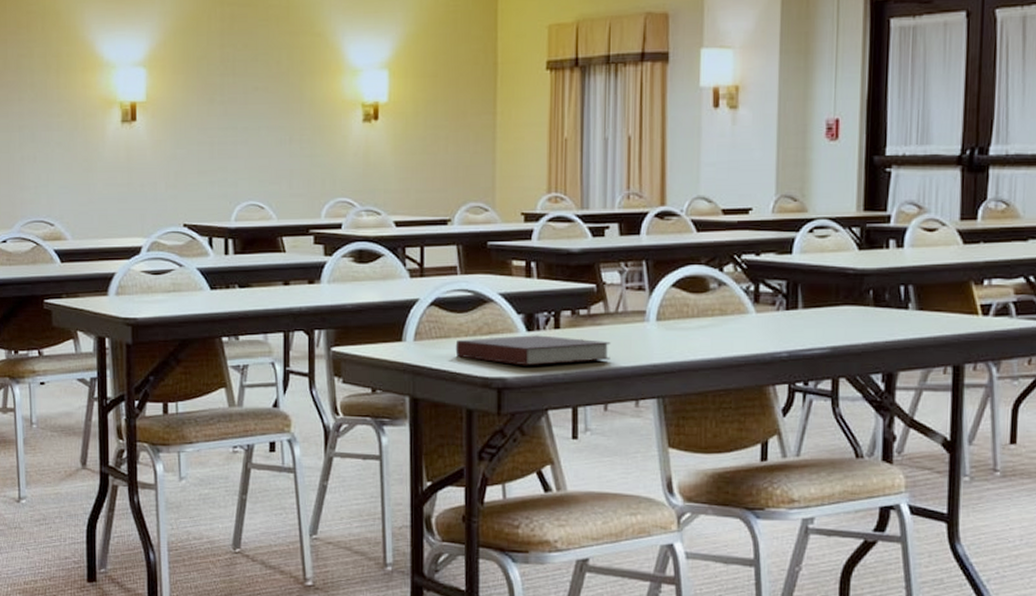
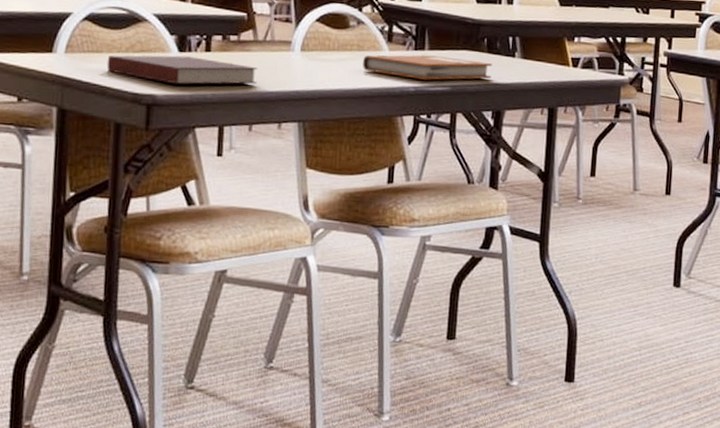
notebook: none [727,315,881,343] -> present [363,55,492,80]

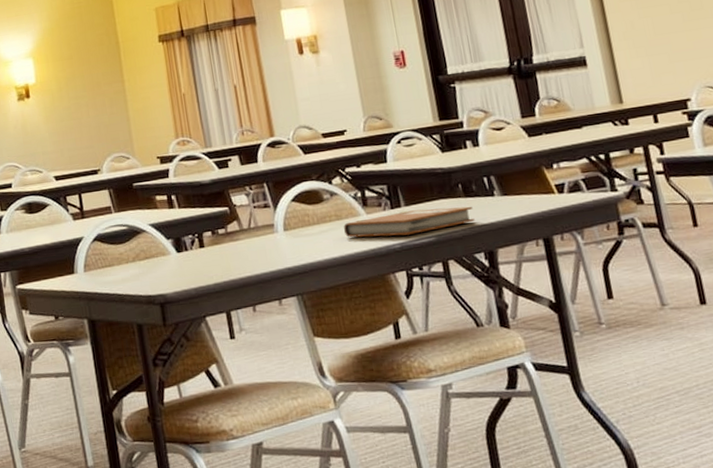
notebook: present [106,55,258,85] -> none [119,253,251,282]

